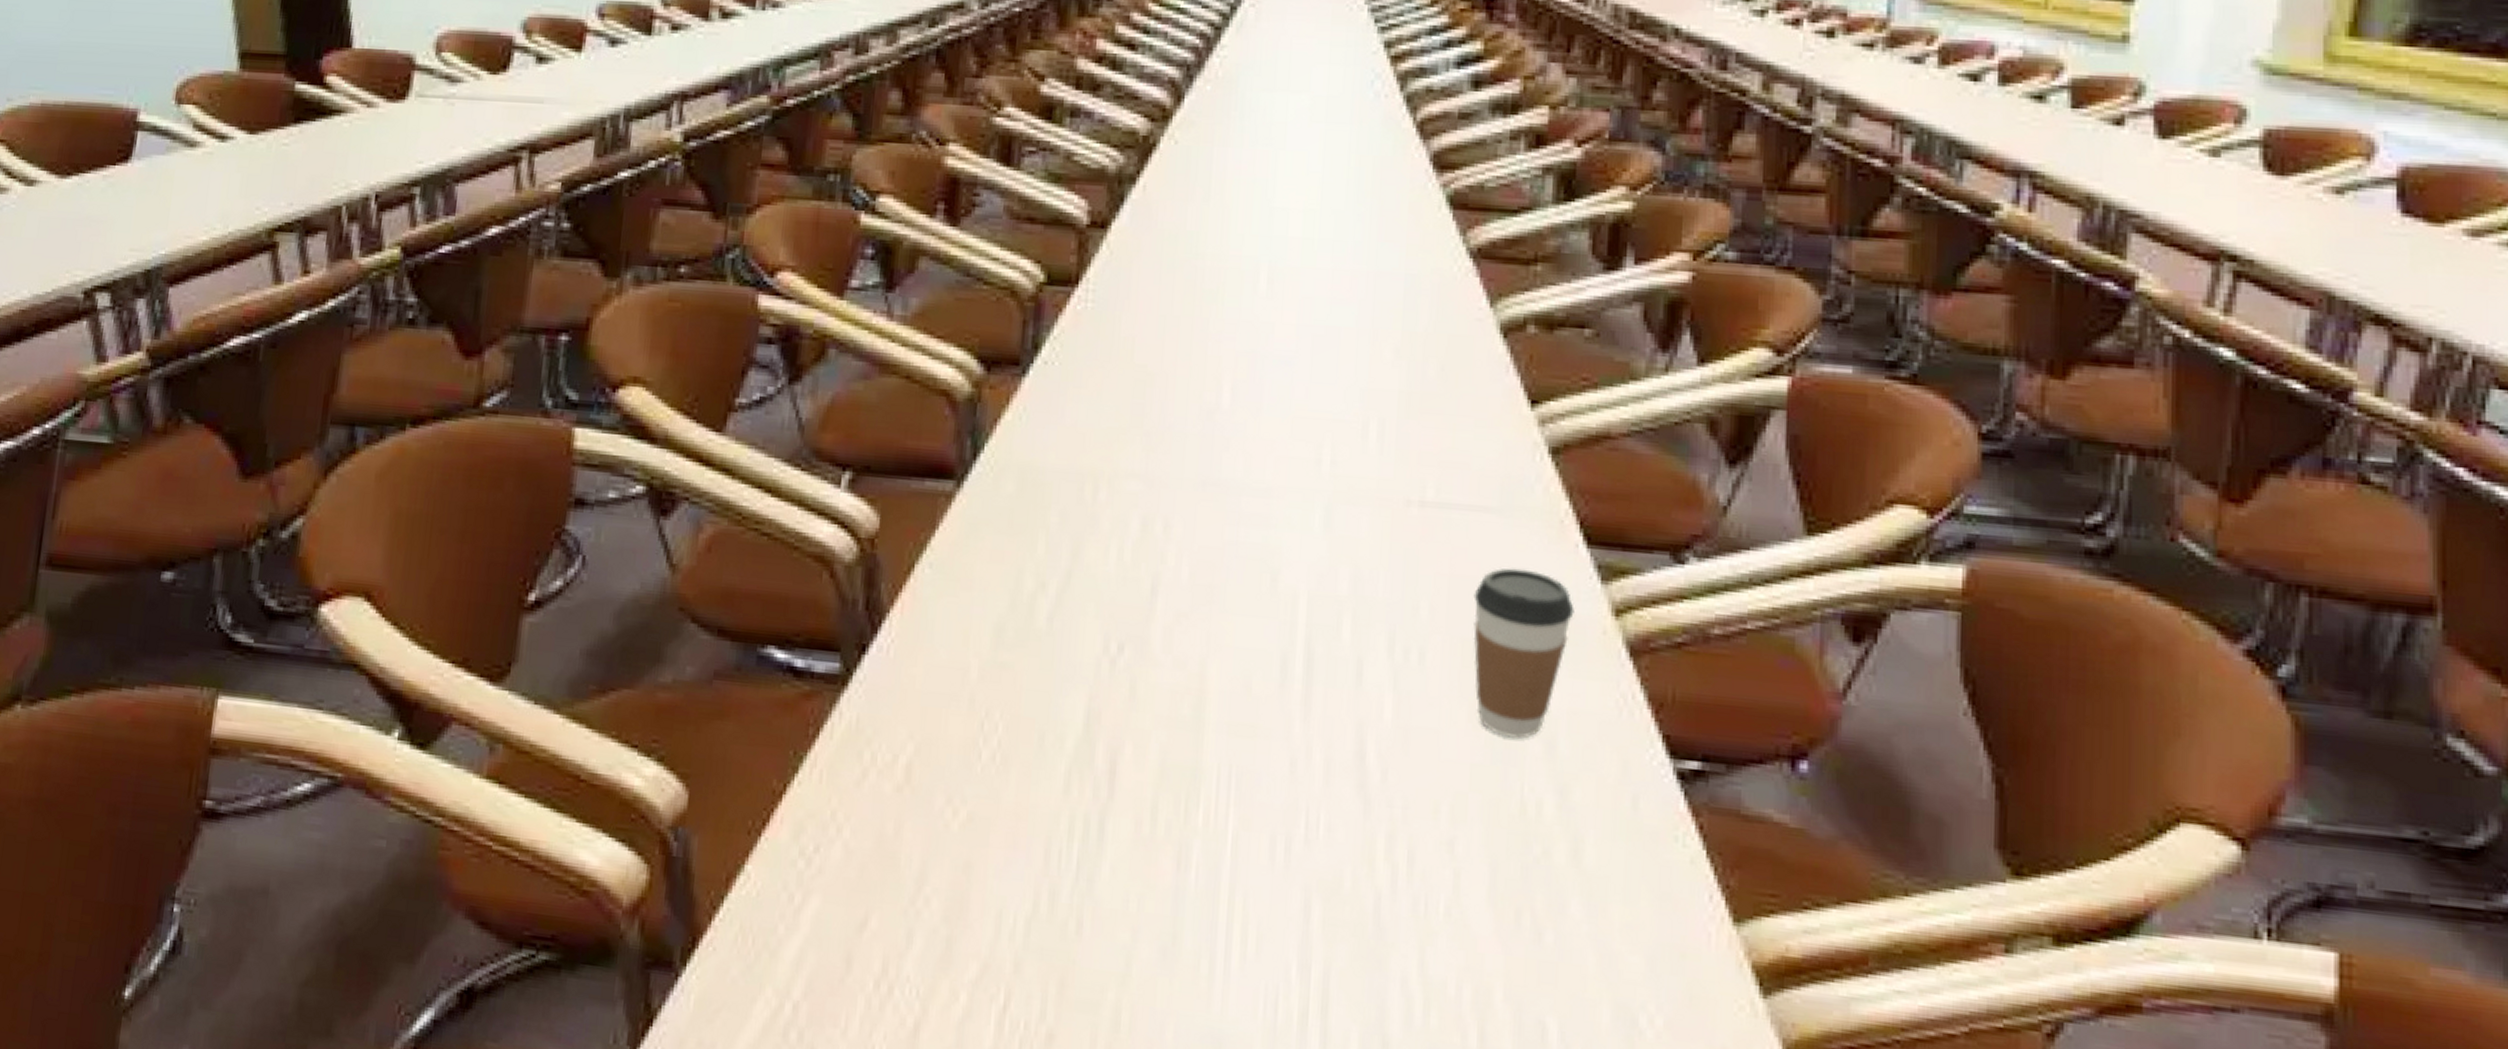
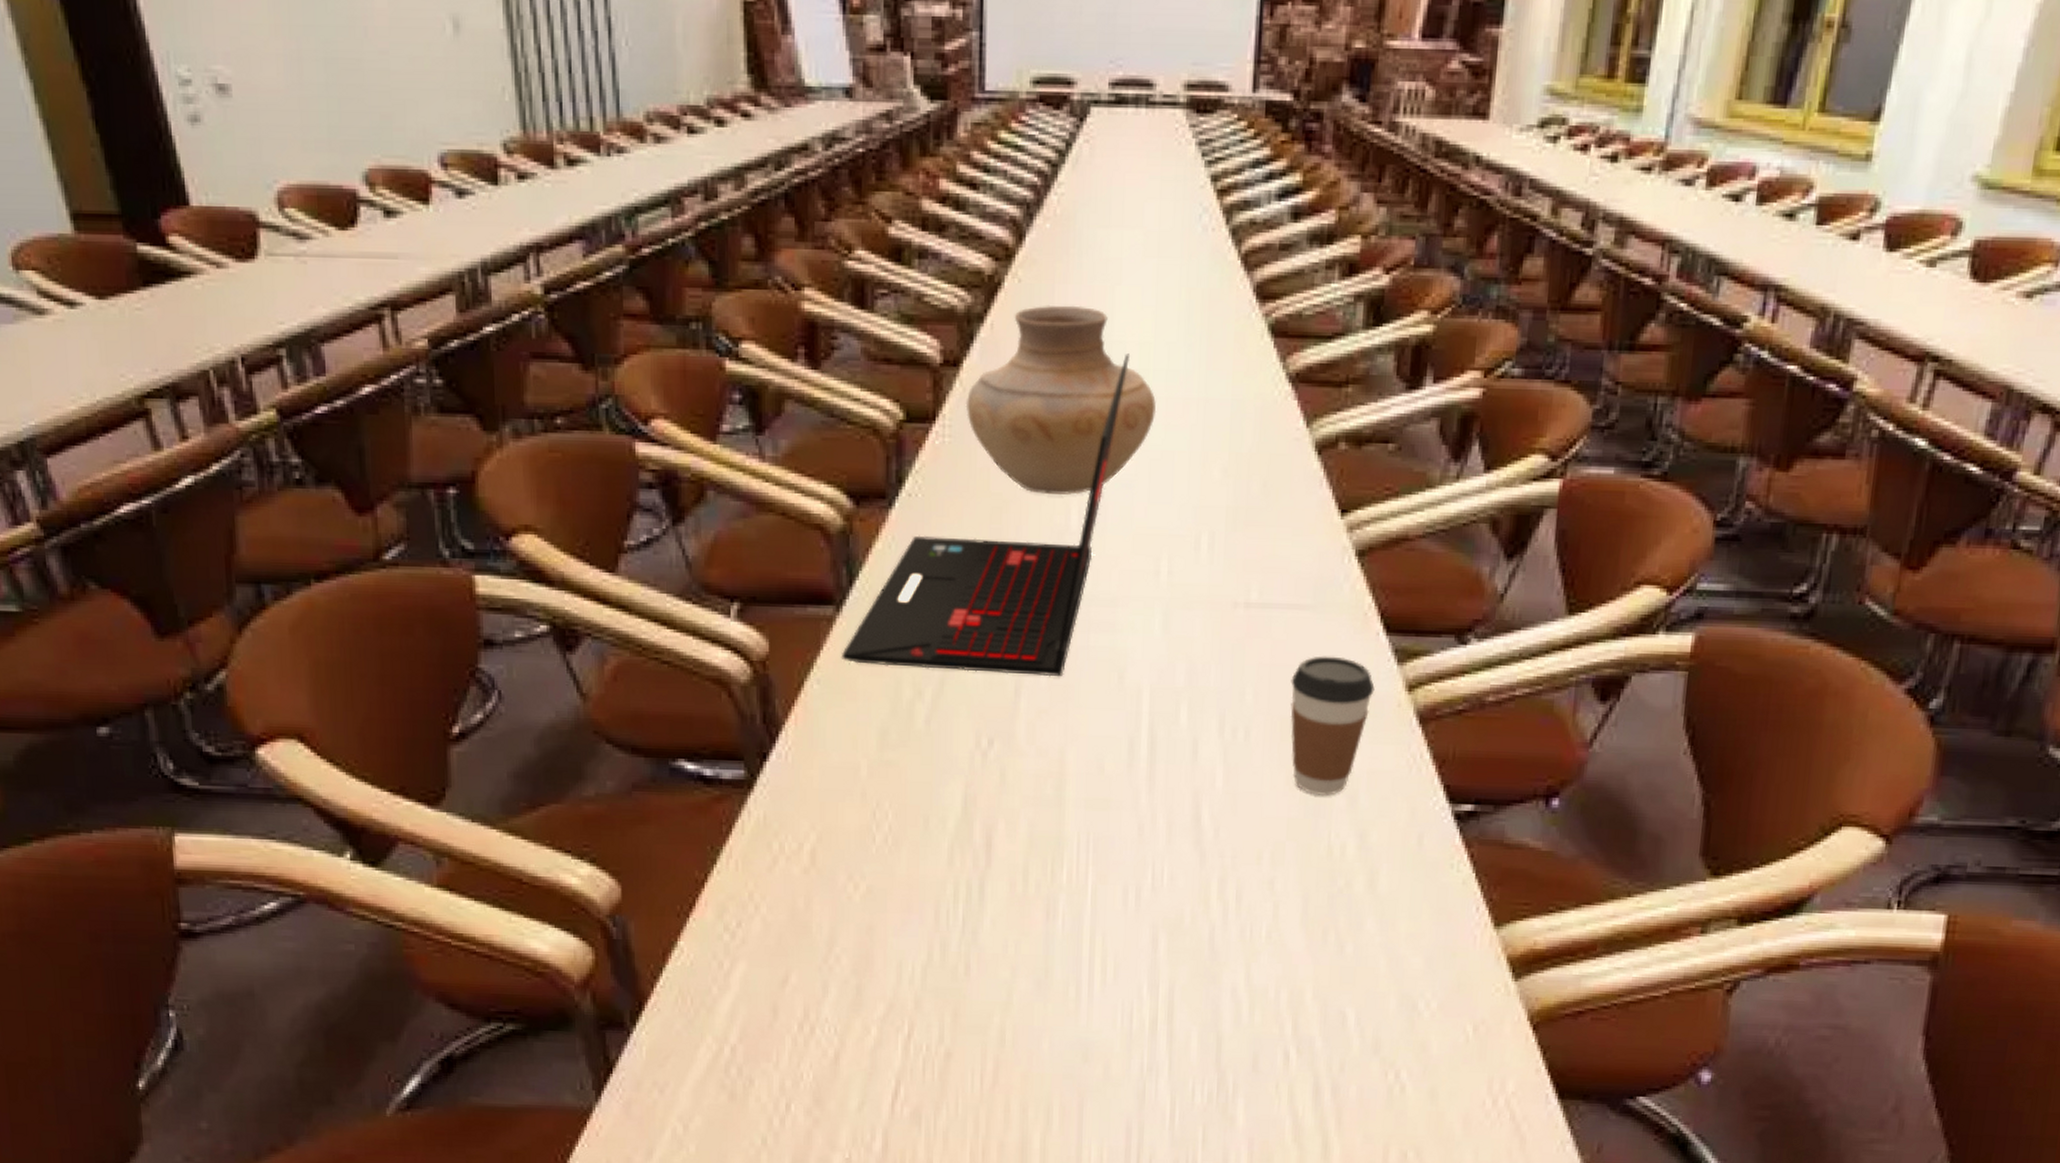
laptop: none [957,221,1292,575] -> present [841,354,1129,677]
vase: none [1111,167,1321,370] -> present [965,304,1157,495]

